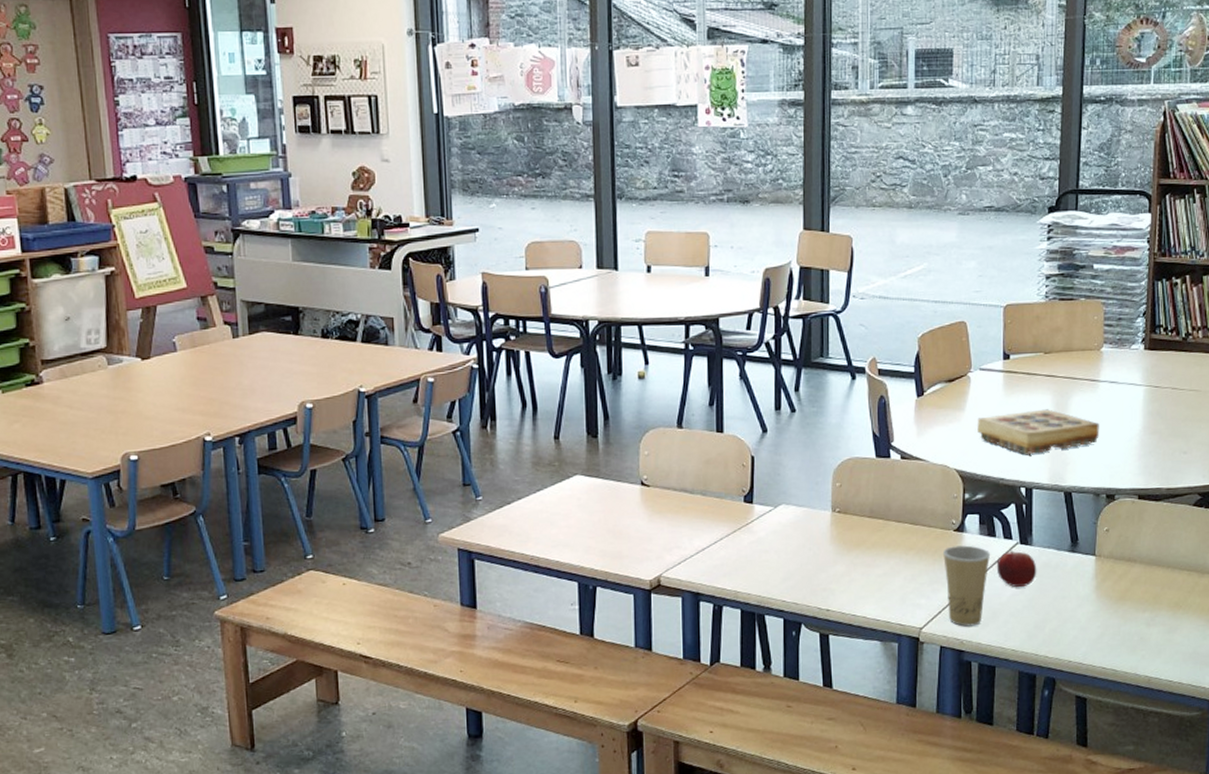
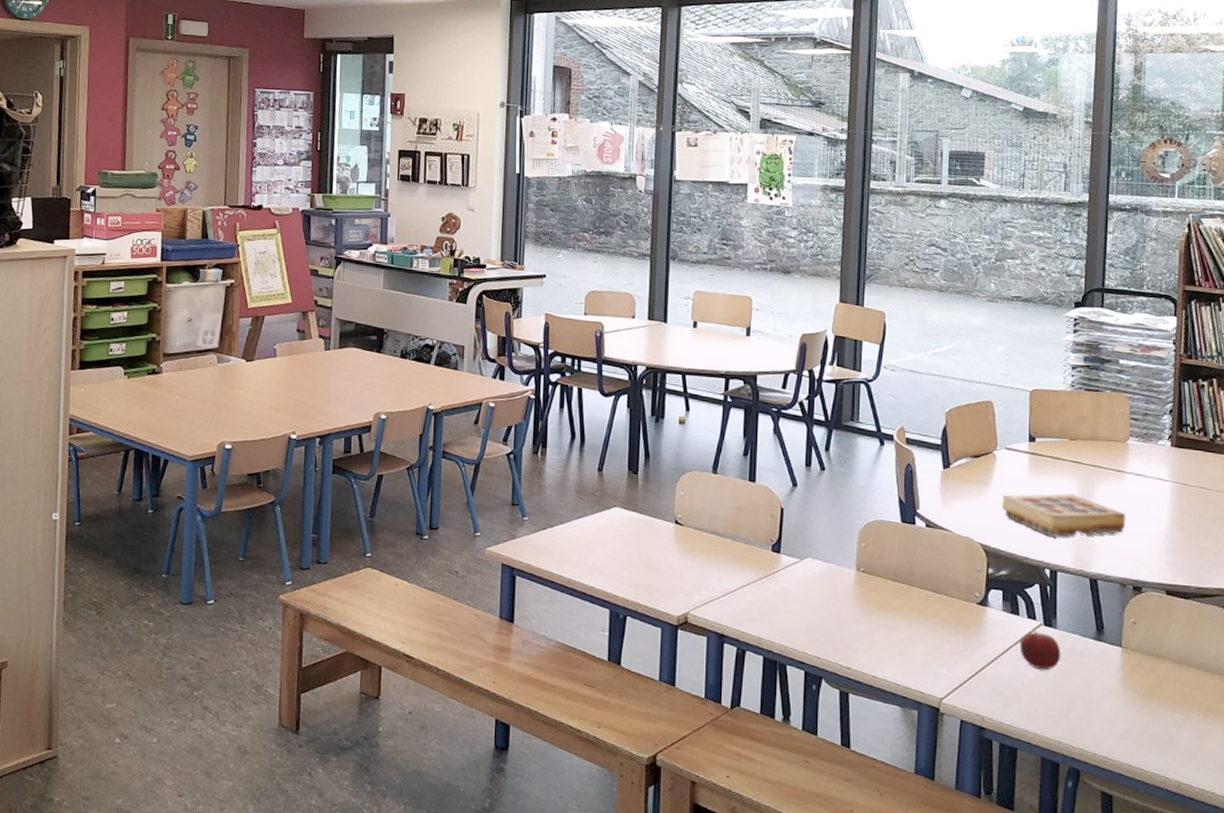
paper cup: present [943,545,991,627] -> none [966,619,1014,704]

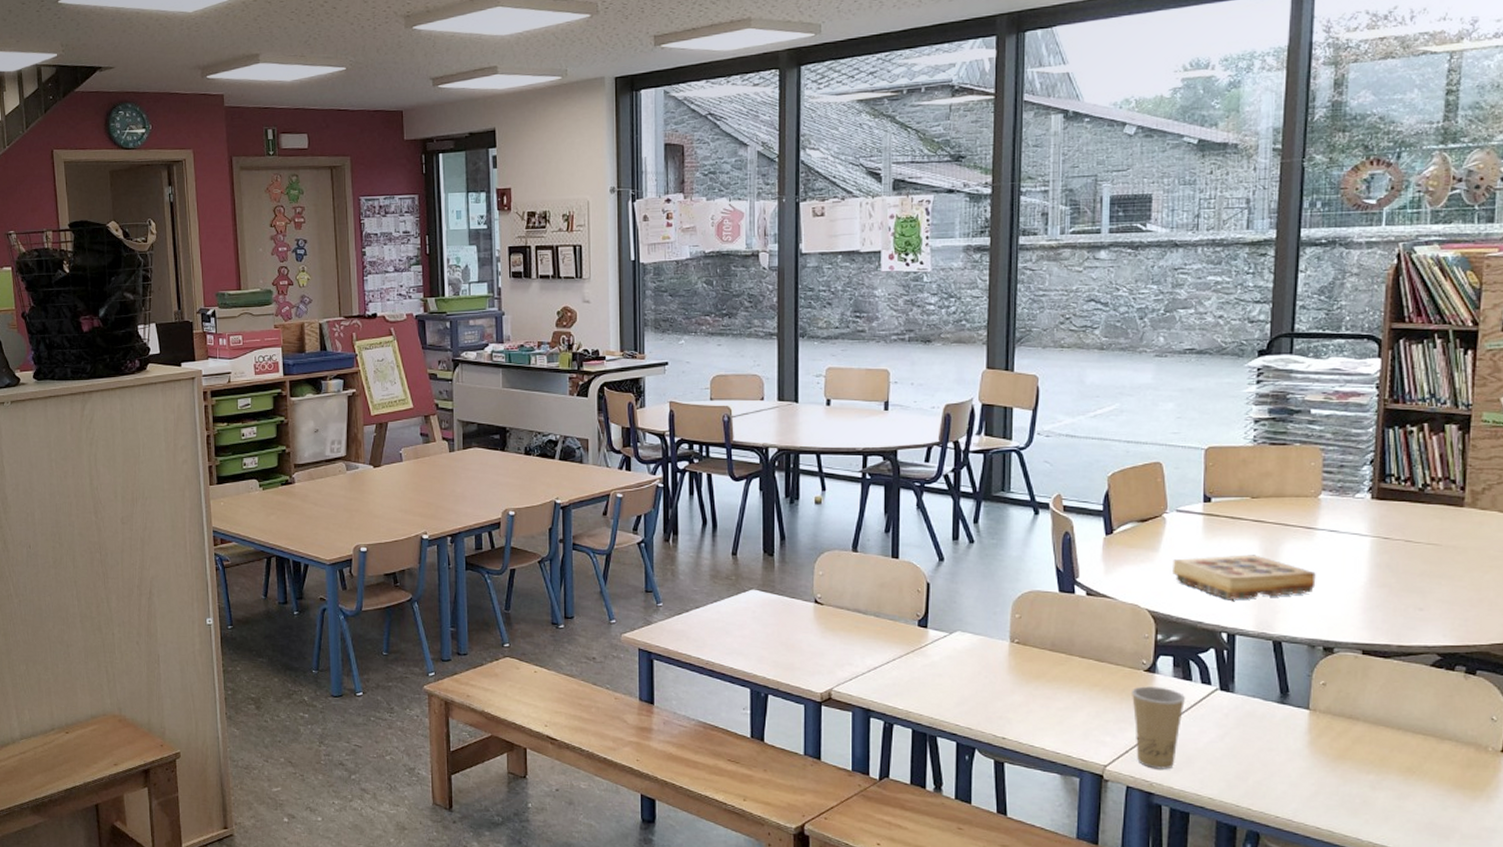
paper cup: none [966,619,1014,704] -> present [1132,686,1186,770]
fruit: present [1019,631,1061,670] -> none [1192,696,1240,735]

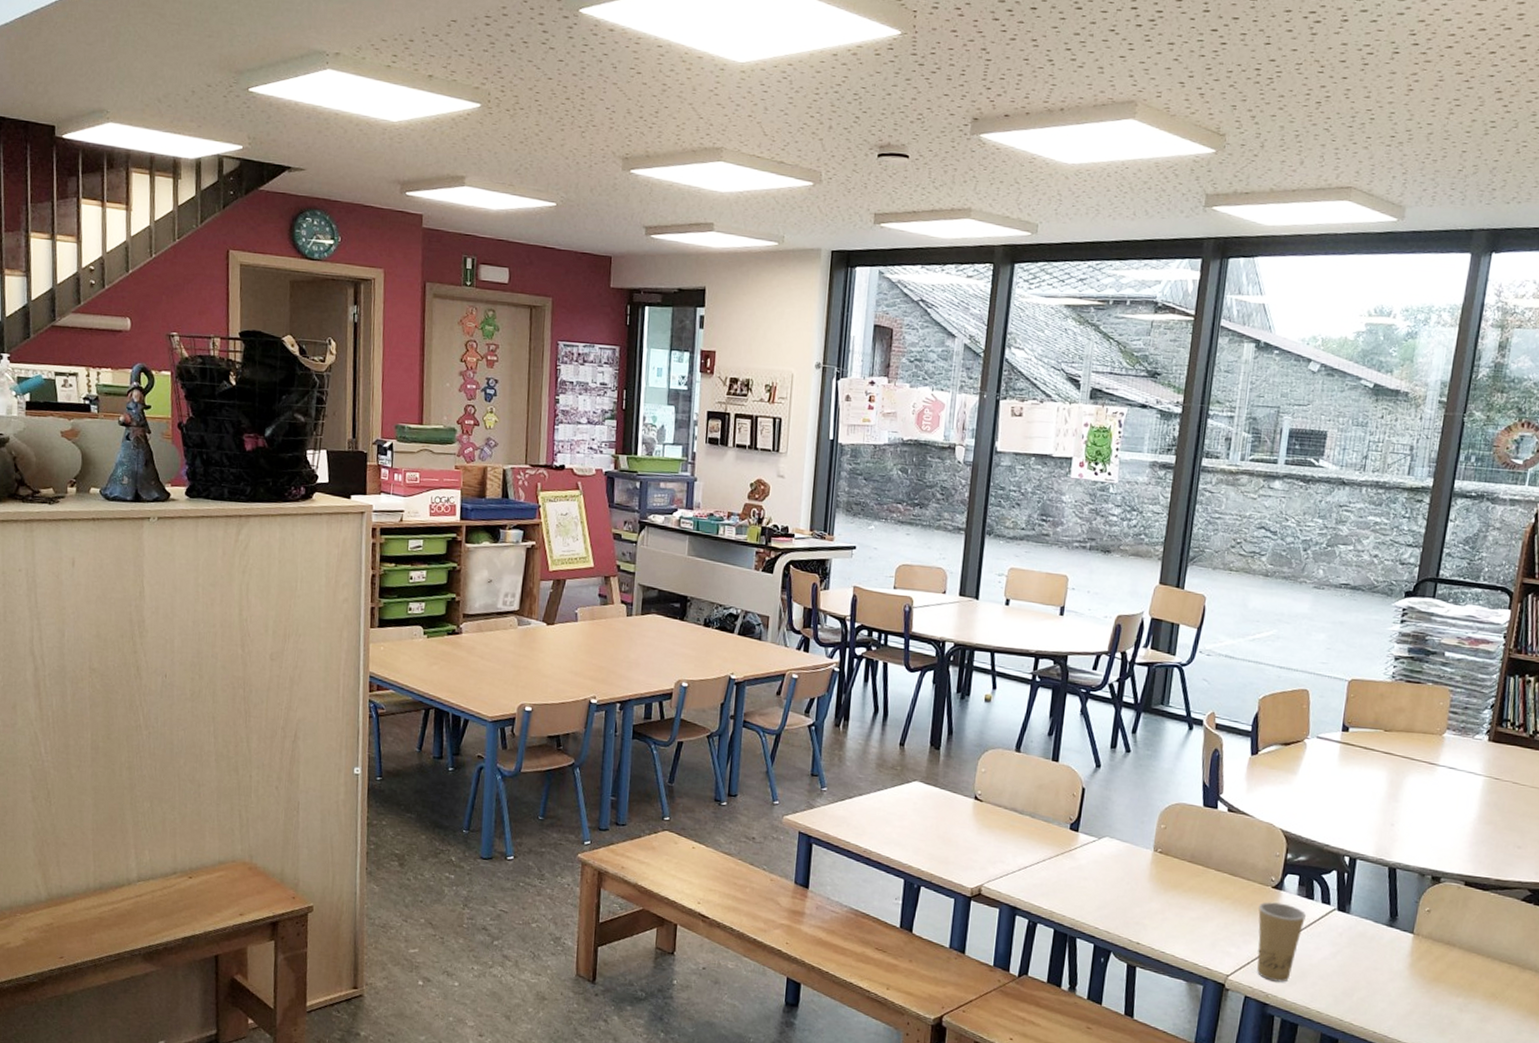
book: present [1173,555,1316,599] -> none [1307,783,1433,826]

